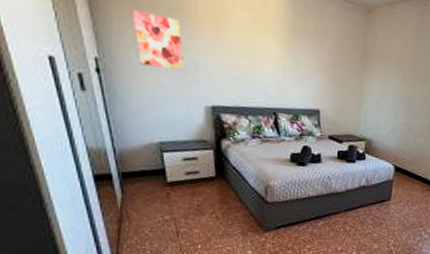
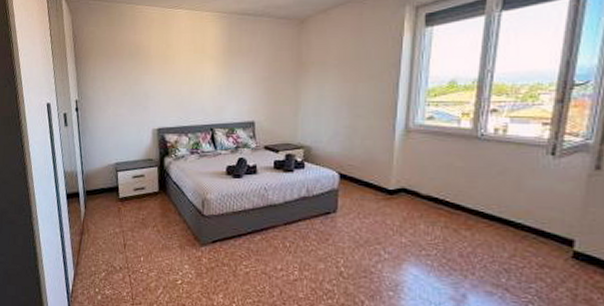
wall art: present [132,10,185,71] -> none [103,60,138,101]

